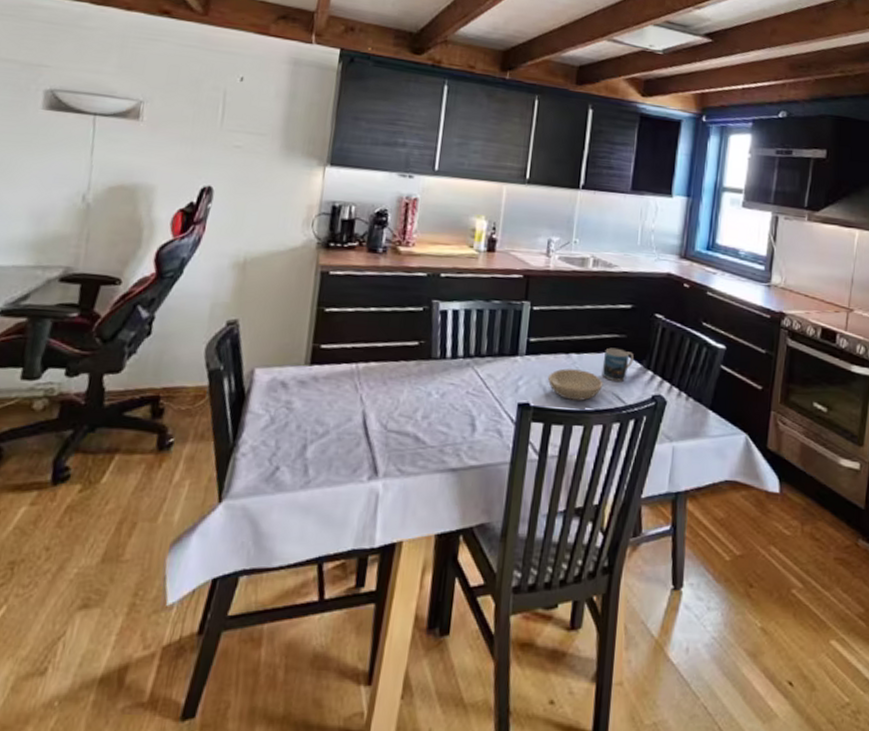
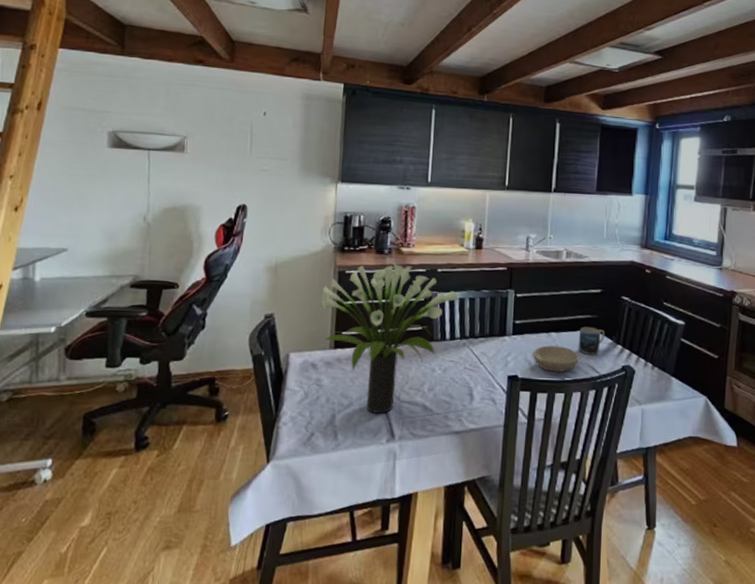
potted plant: none [297,264,465,445] -> present [321,263,459,414]

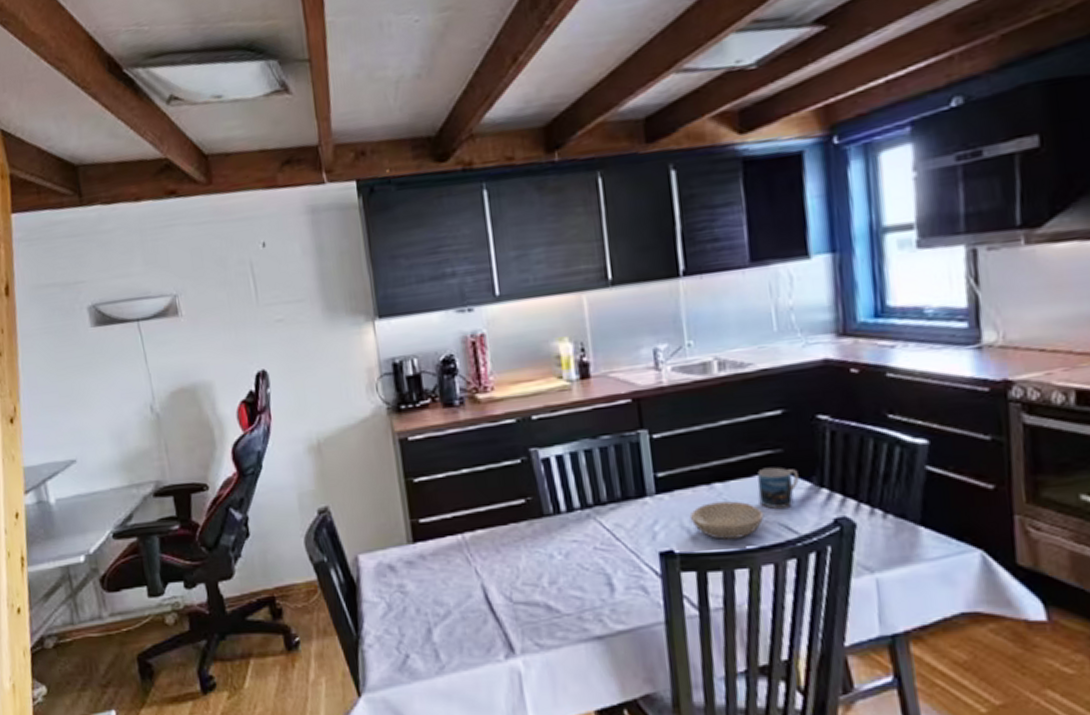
potted plant: present [321,263,459,414] -> none [383,417,570,622]

